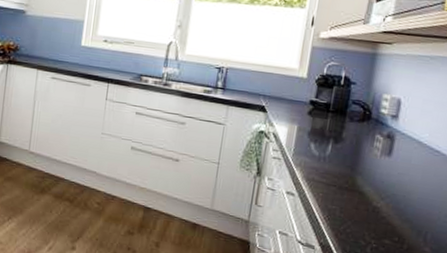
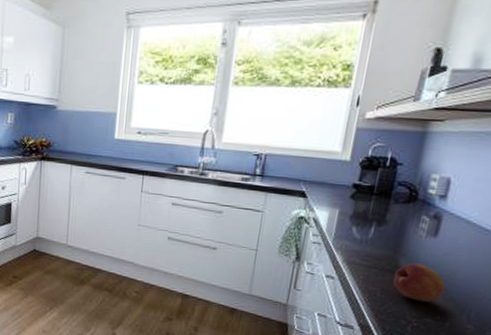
fruit: none [351,182,401,223] -> present [393,263,445,302]

